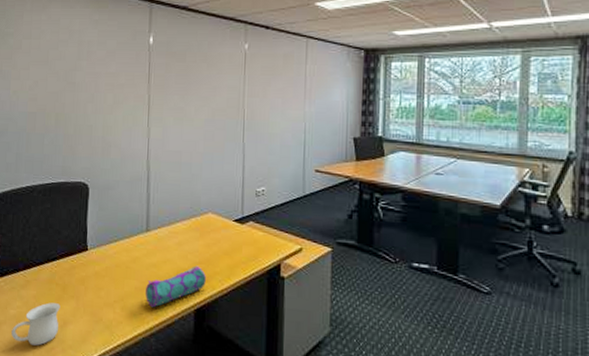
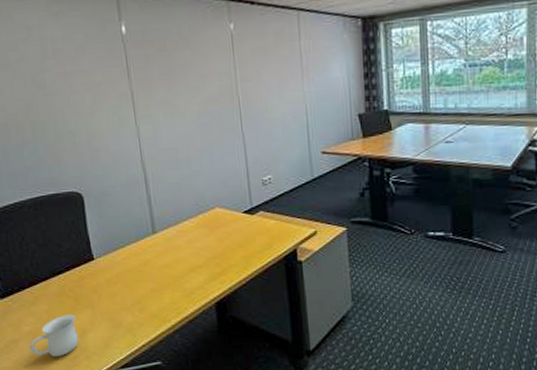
pencil case: present [145,265,206,308] -> none [161,261,223,306]

